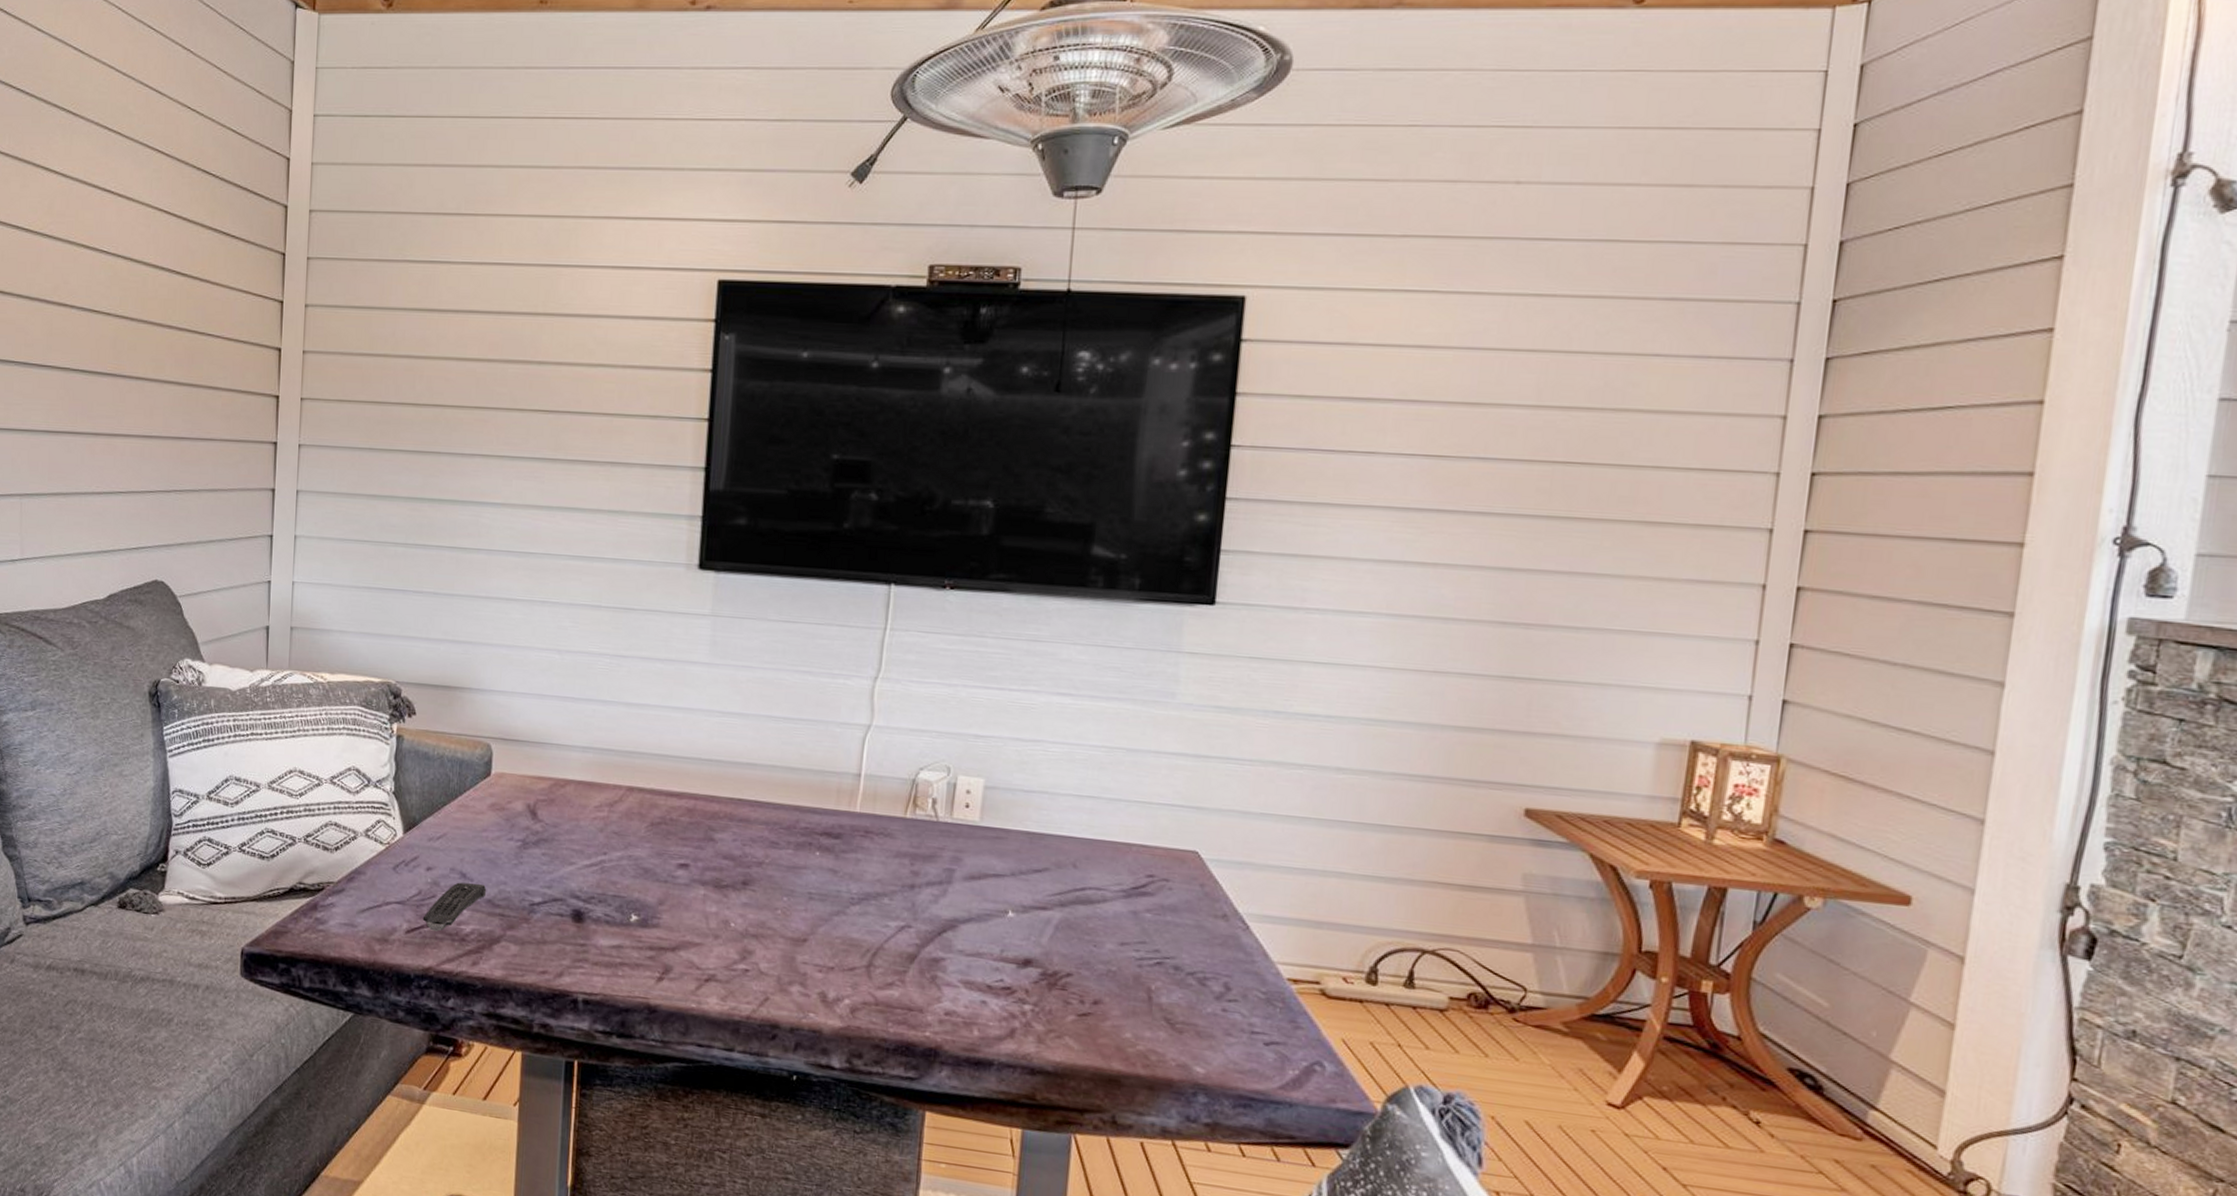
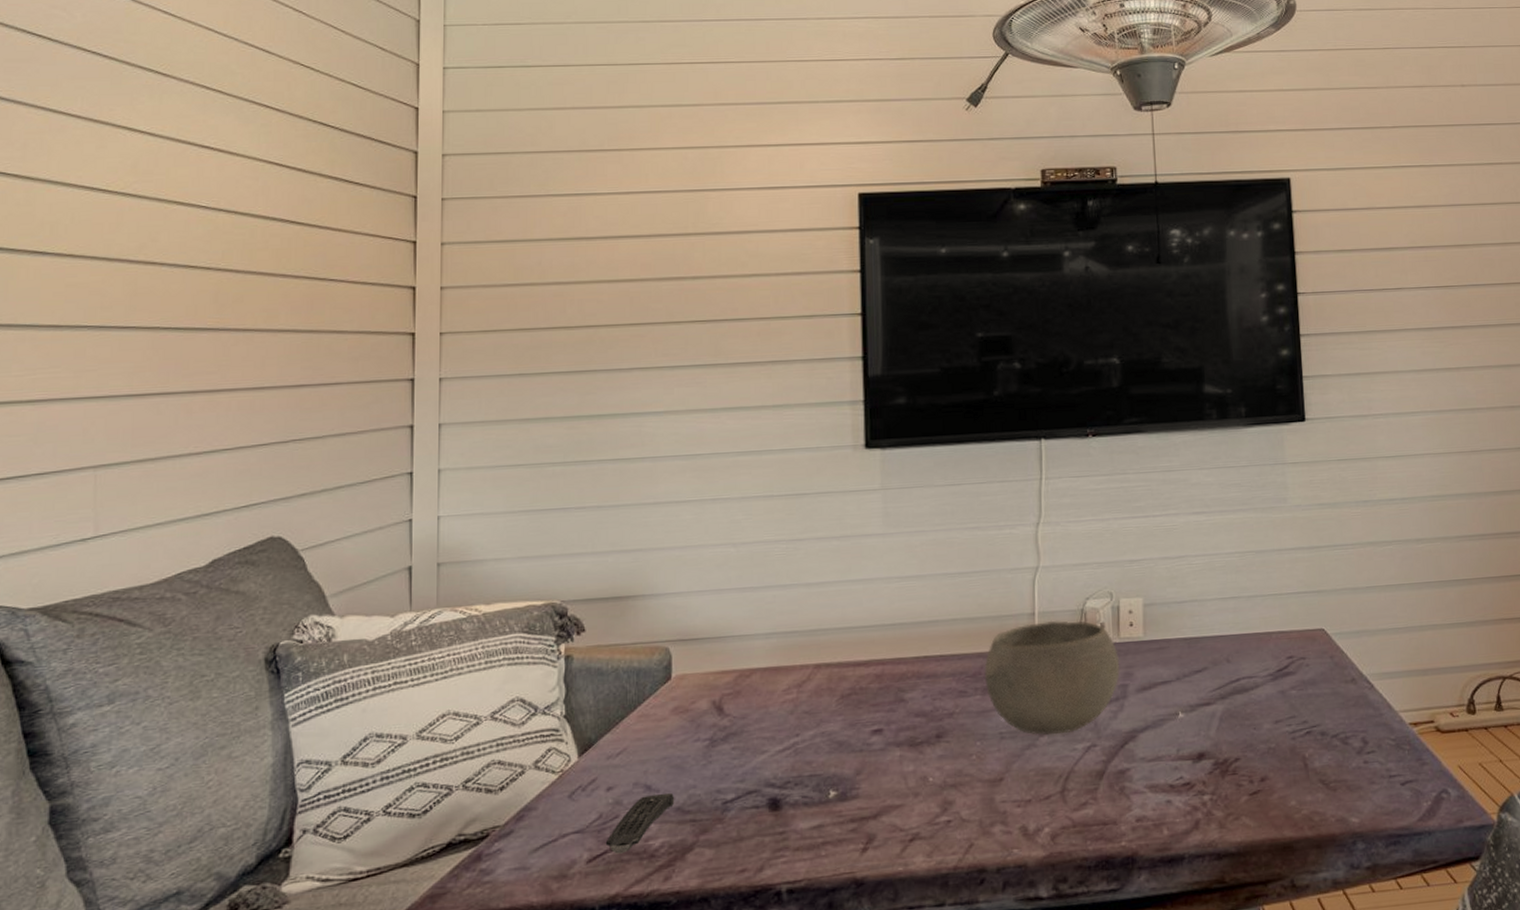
bowl: none [799,785,949,908] -> present [984,620,1121,736]

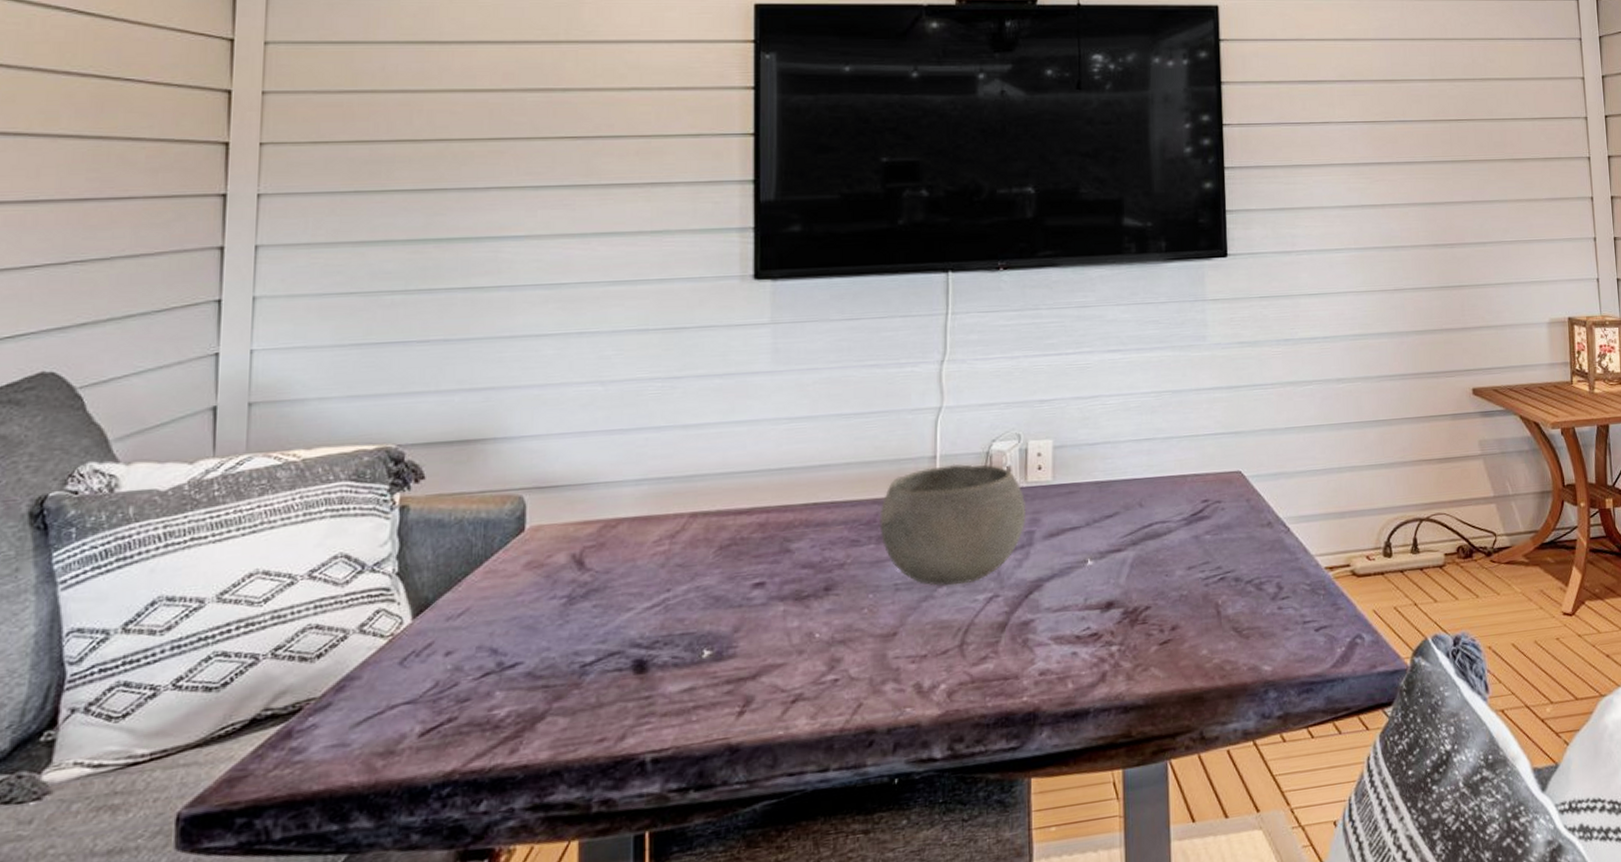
remote control: present [605,793,675,854] -> none [441,657,525,726]

